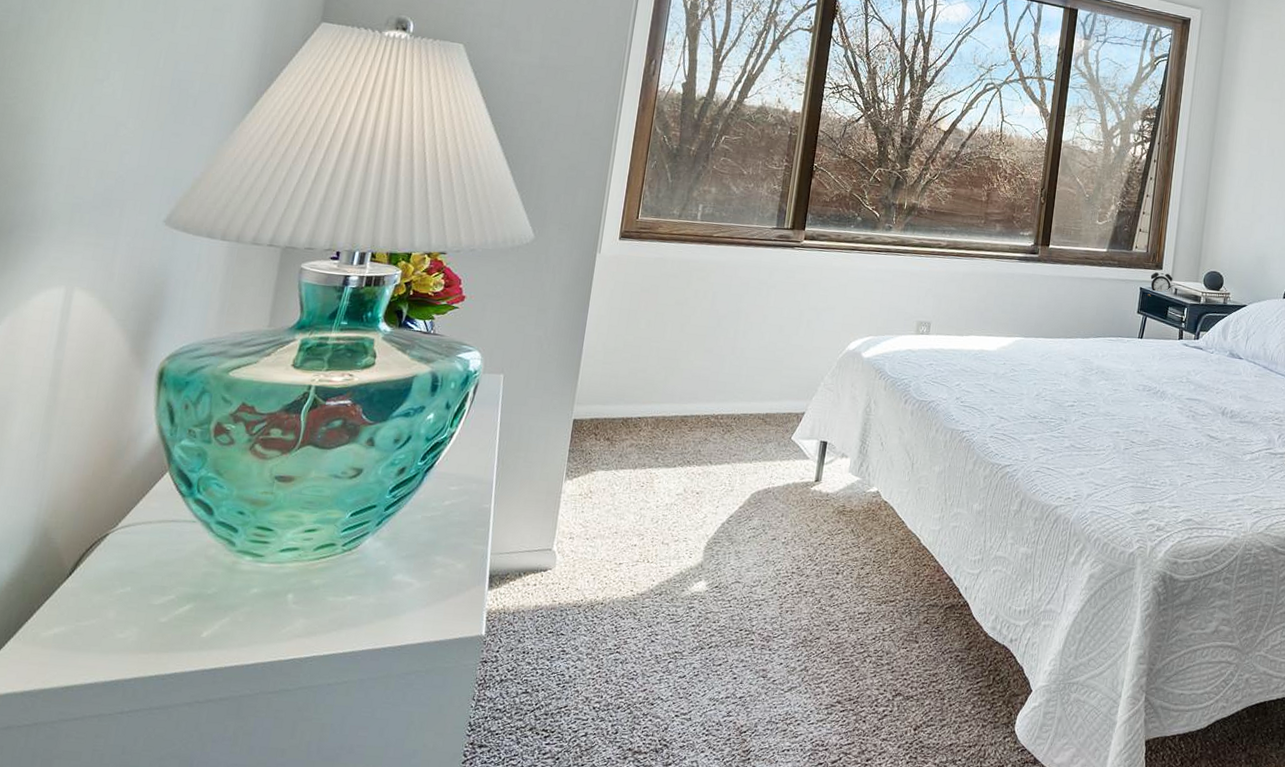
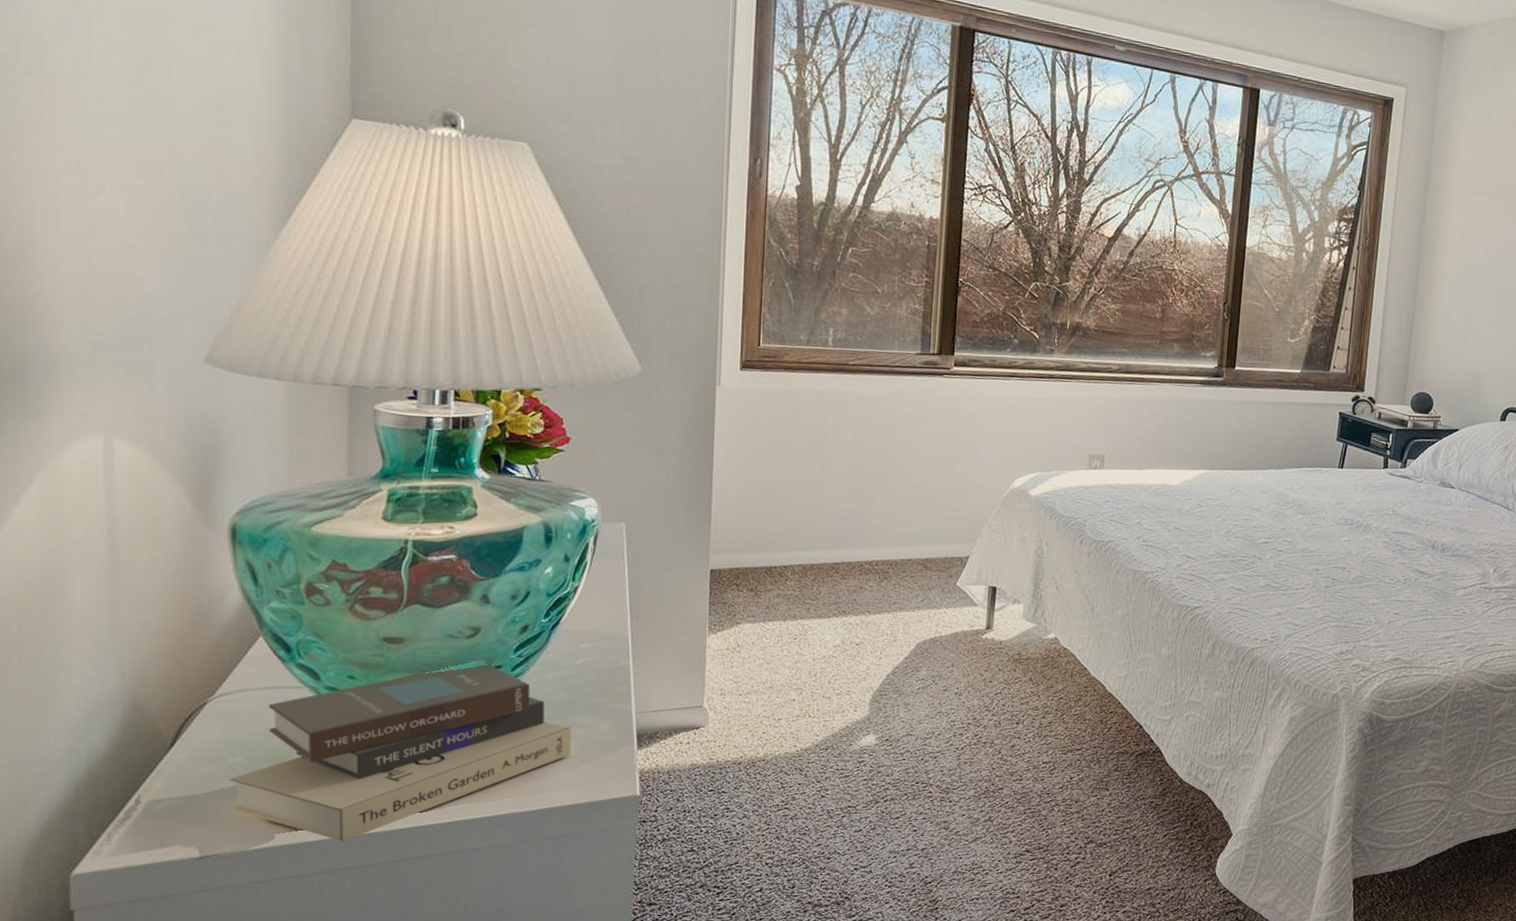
books: none [111,502,431,674] -> present [229,662,571,842]

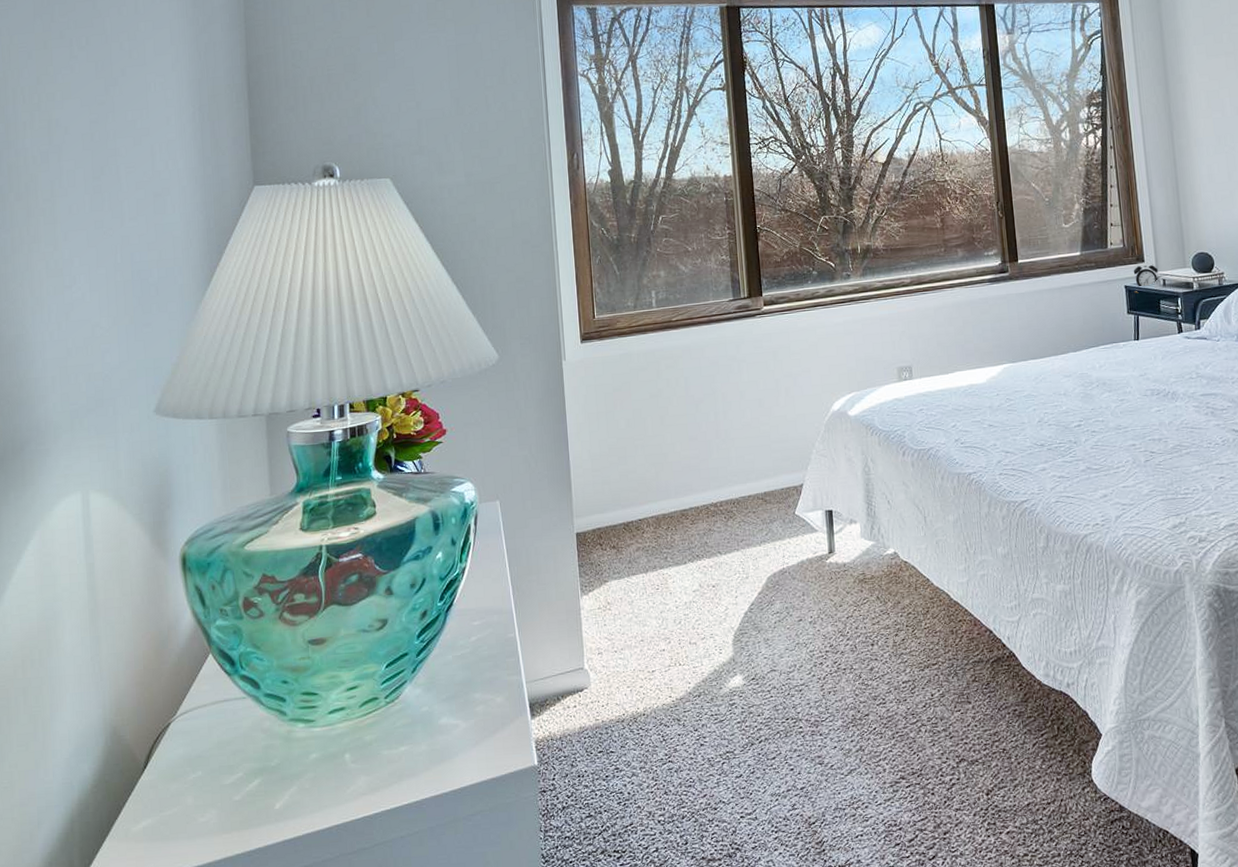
books: present [229,662,571,842] -> none [191,652,474,845]

